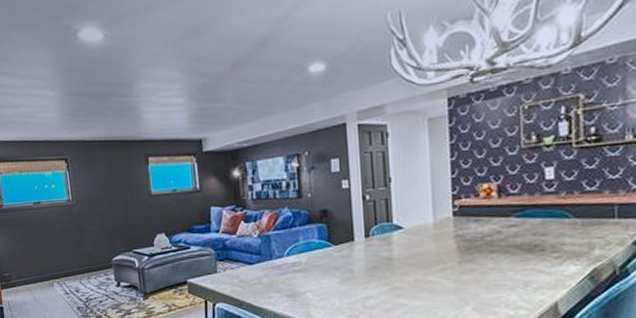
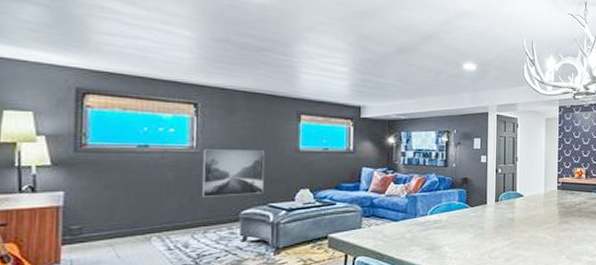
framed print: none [78,197,127,246] -> present [203,149,264,197]

